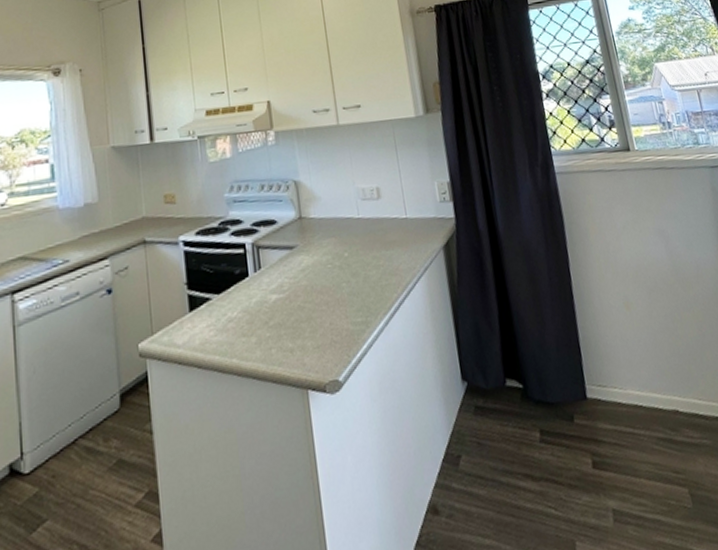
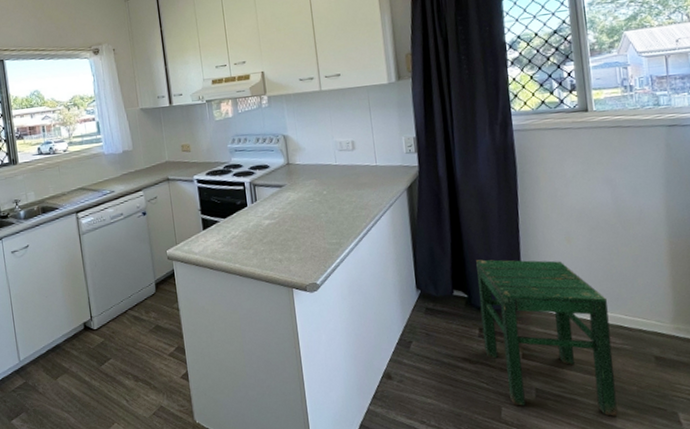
stool: none [529,333,709,540] -> present [476,259,618,416]

